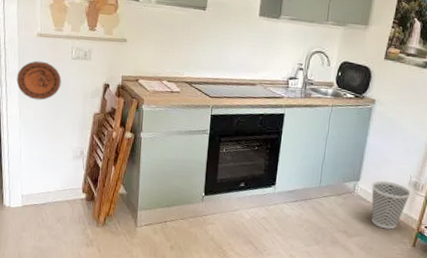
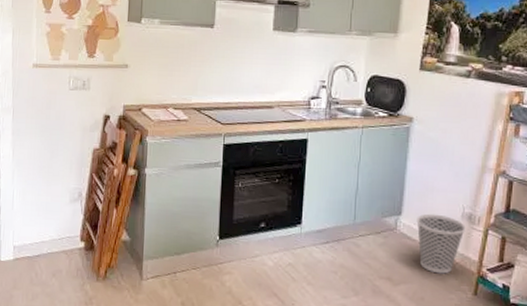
decorative plate: present [16,61,62,100] -> none [10,94,58,137]

